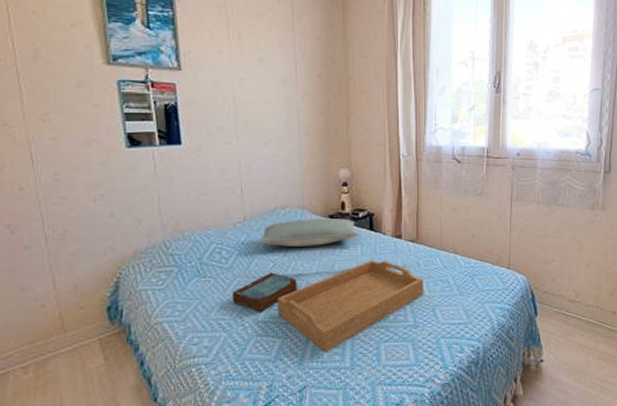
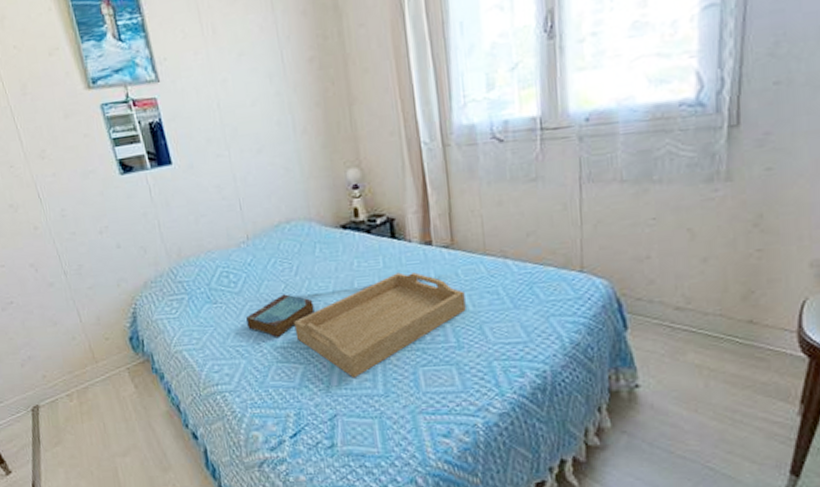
pillow: present [258,218,360,247] -> none [265,227,380,266]

